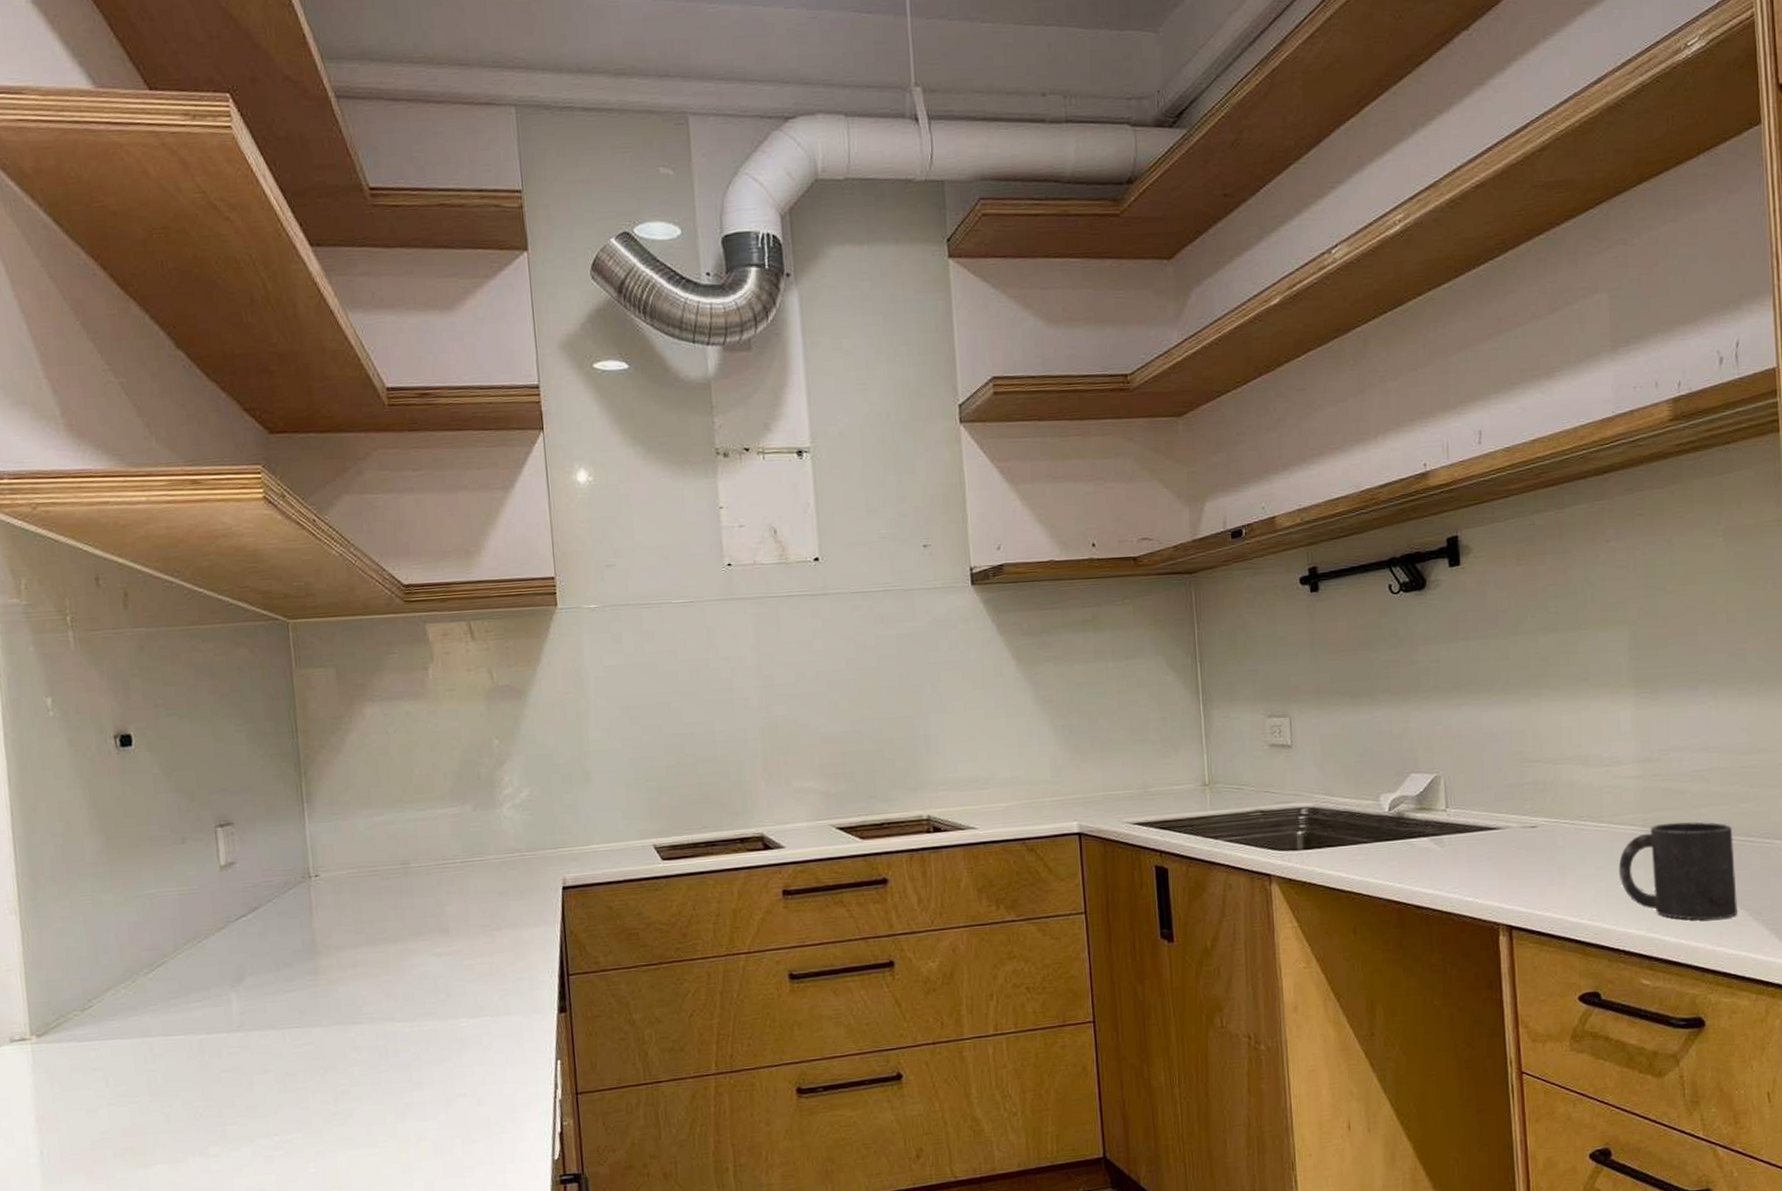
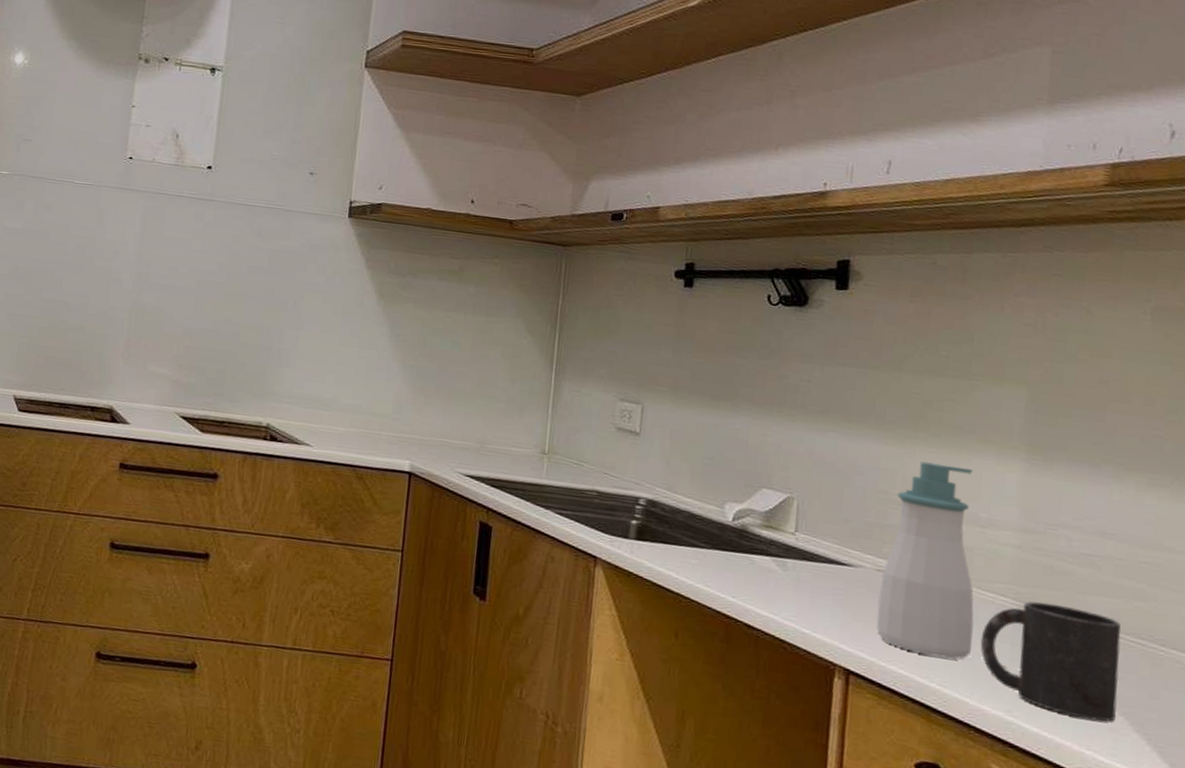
soap bottle: none [1527,714,1613,896] -> present [876,461,974,659]

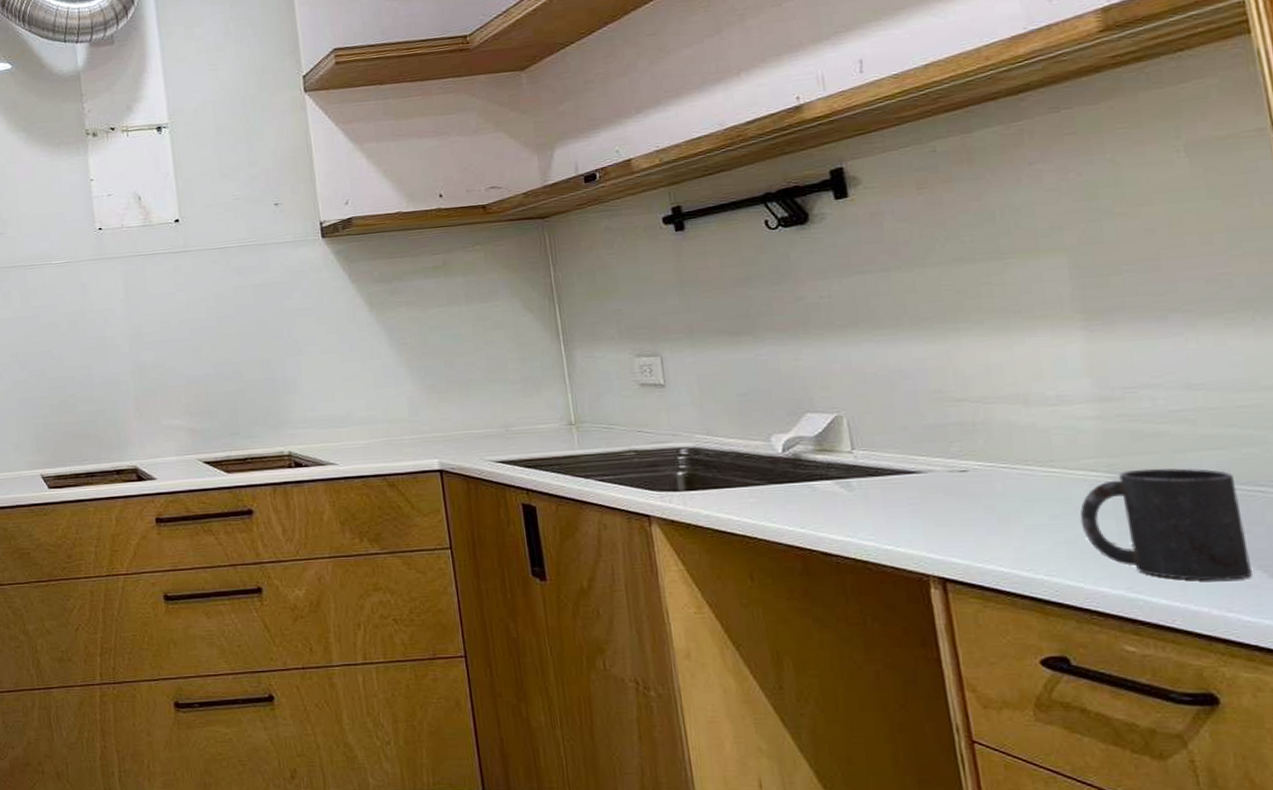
soap bottle: present [876,461,974,659] -> none [952,349,1074,548]

